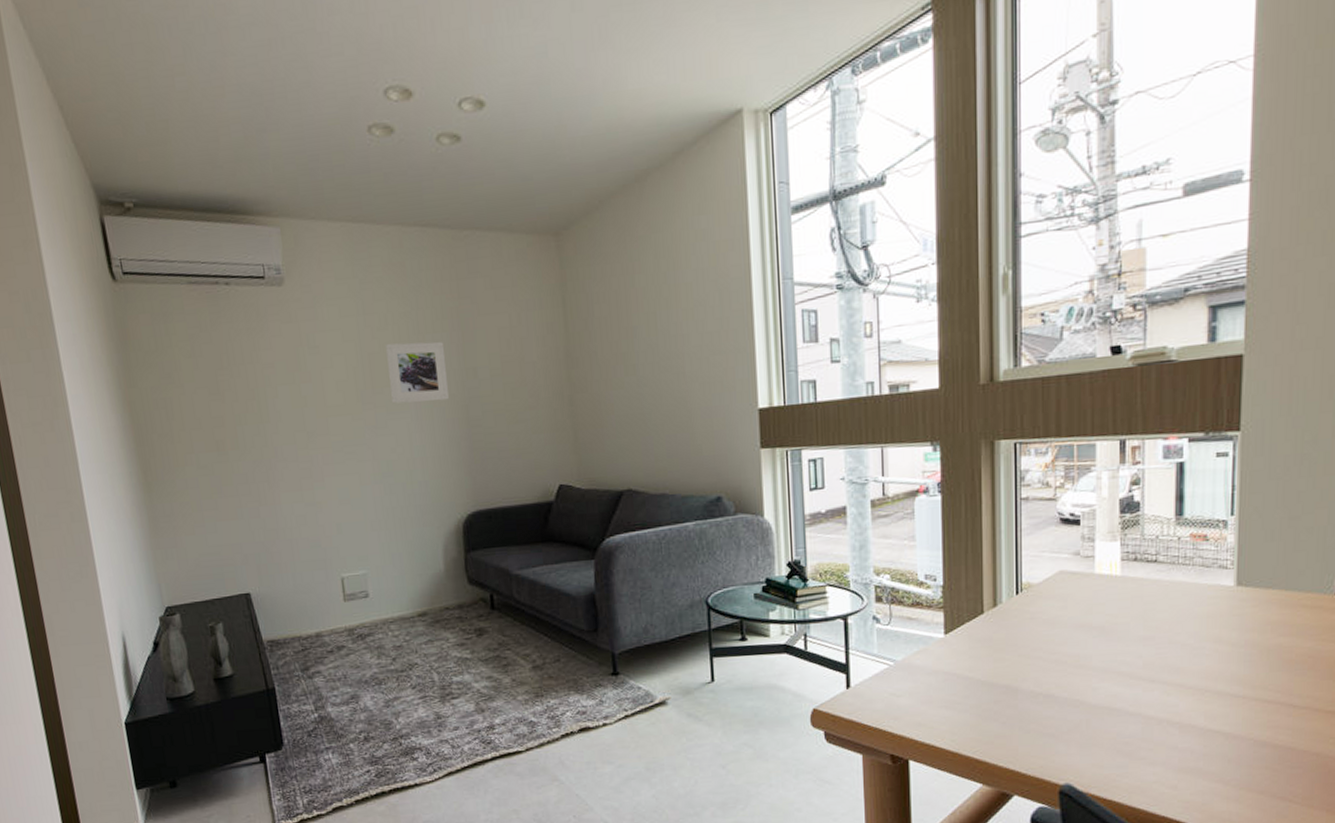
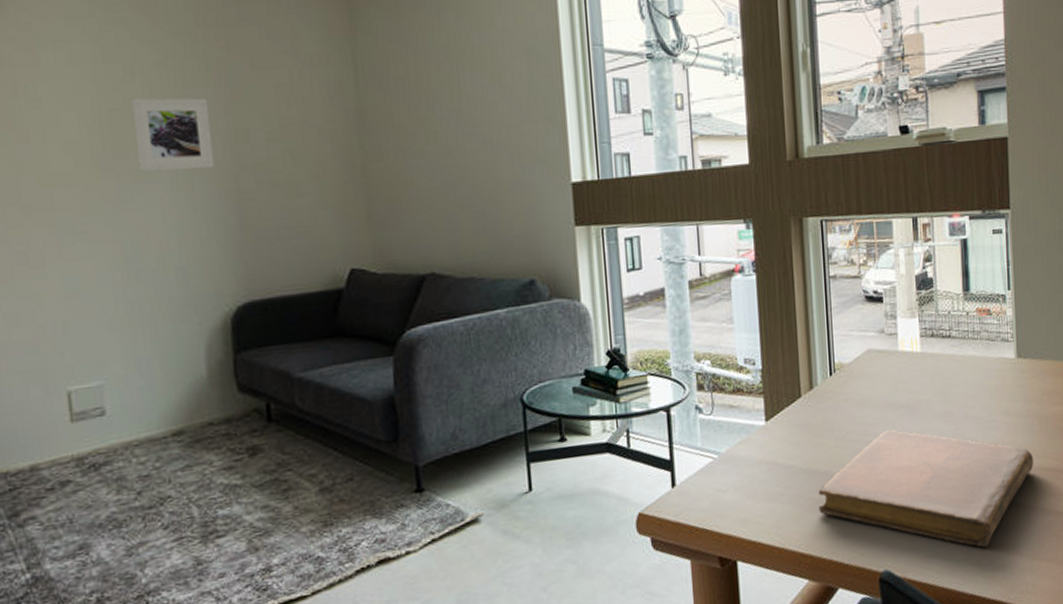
notebook: none [997,649,1249,773] -> present [818,429,1034,548]

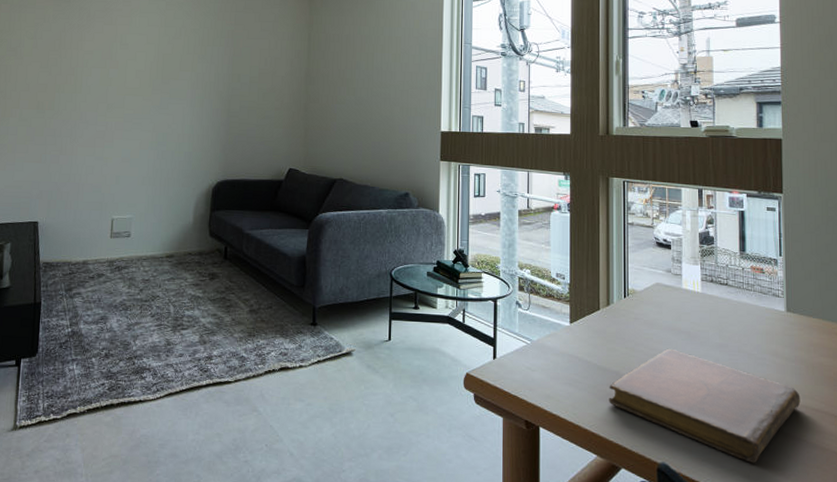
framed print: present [132,98,214,172] -> none [175,50,219,95]

